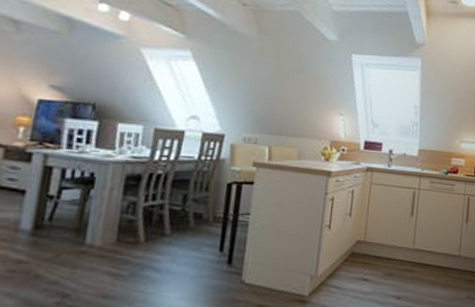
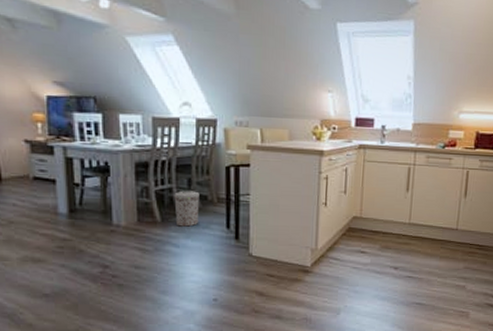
trash can: none [161,207,195,249] -> present [174,190,200,227]

